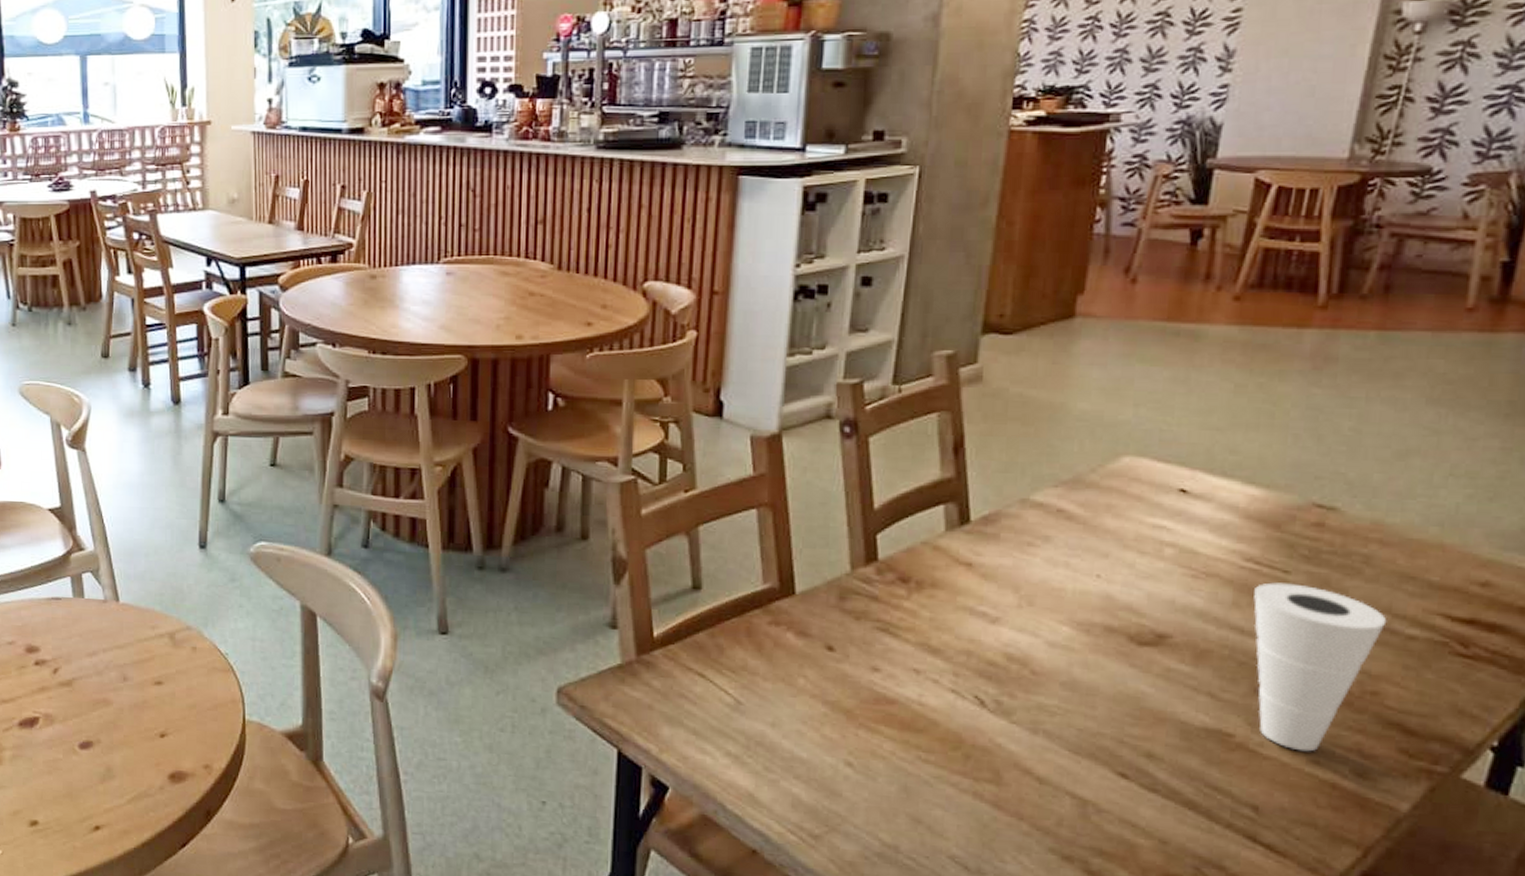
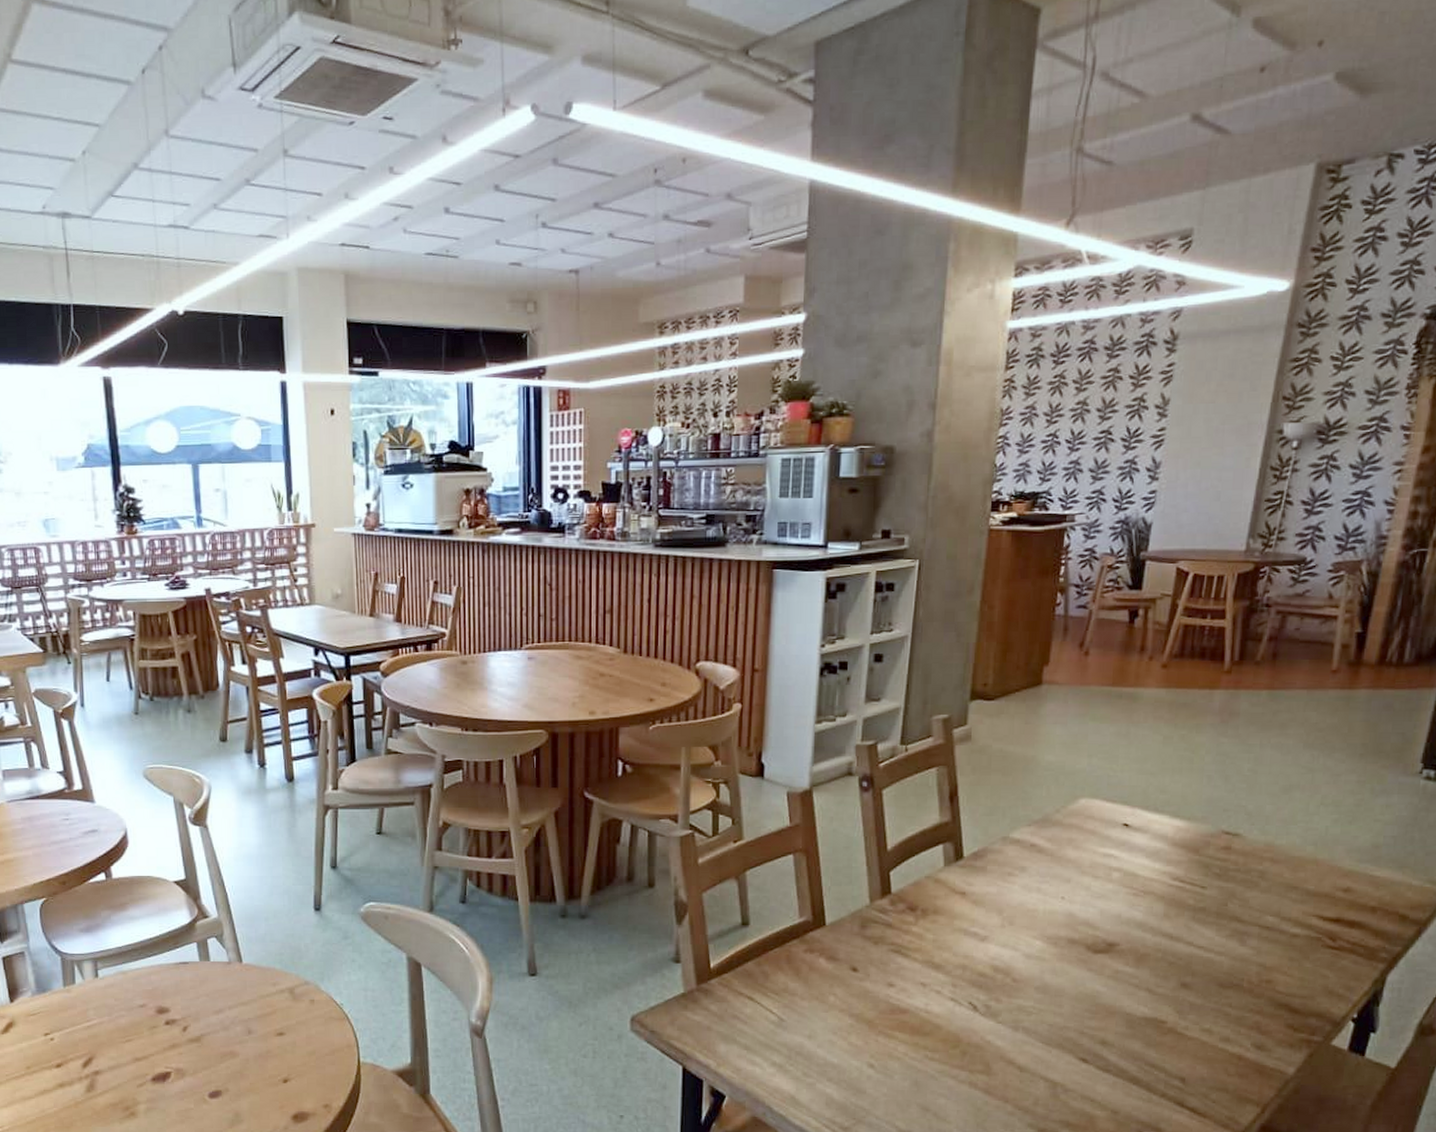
cup: present [1253,582,1387,752] -> none [1179,896,1277,1032]

